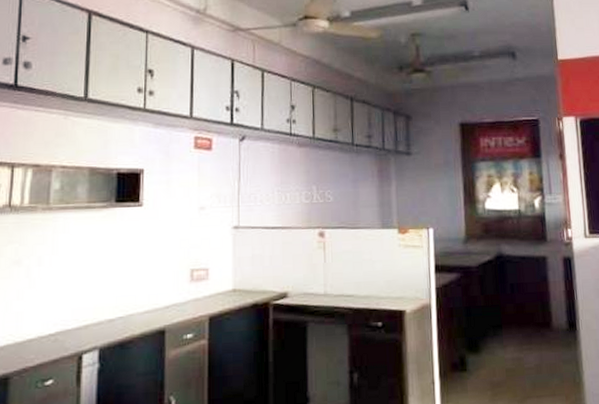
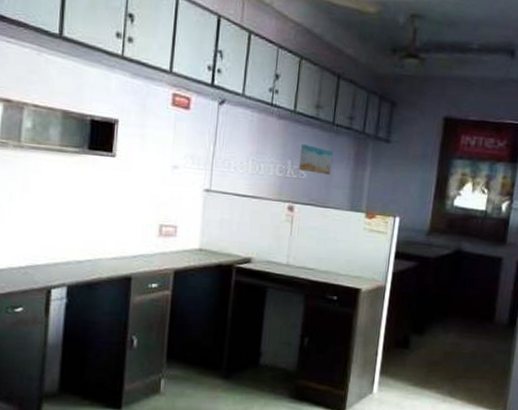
wall art: none [323,168,357,195] -> present [298,144,333,175]

